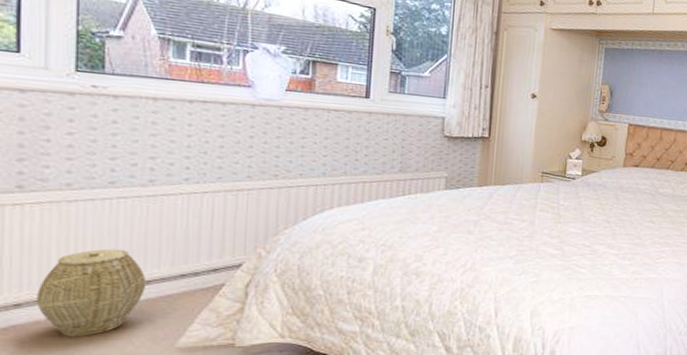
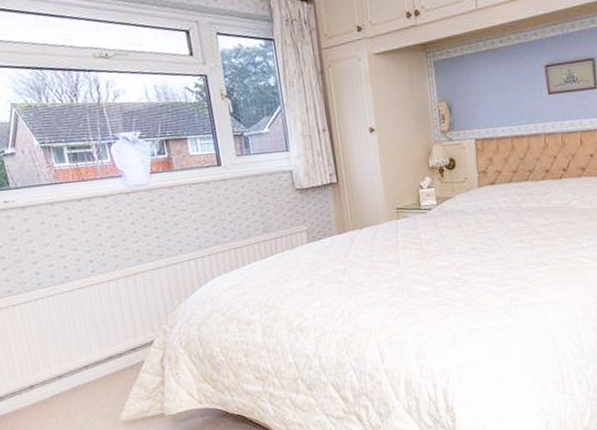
woven basket: present [37,248,147,336] -> none [11,341,86,420]

